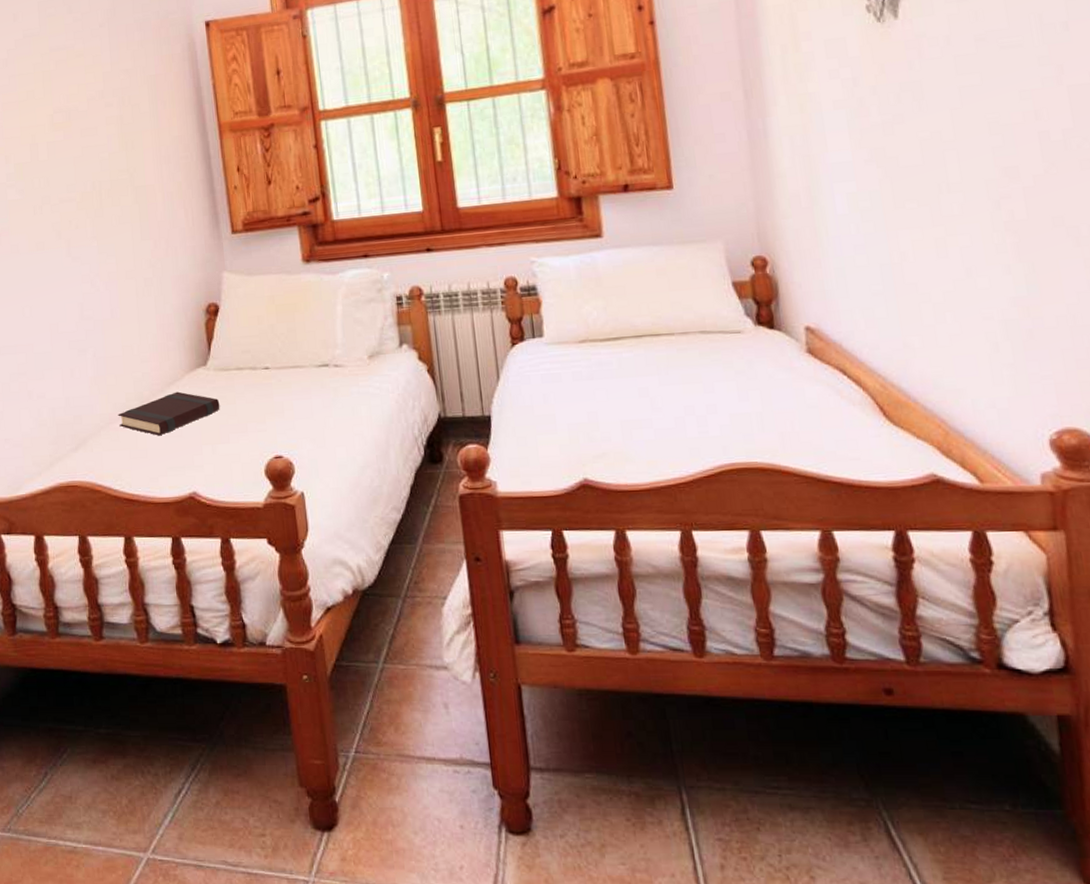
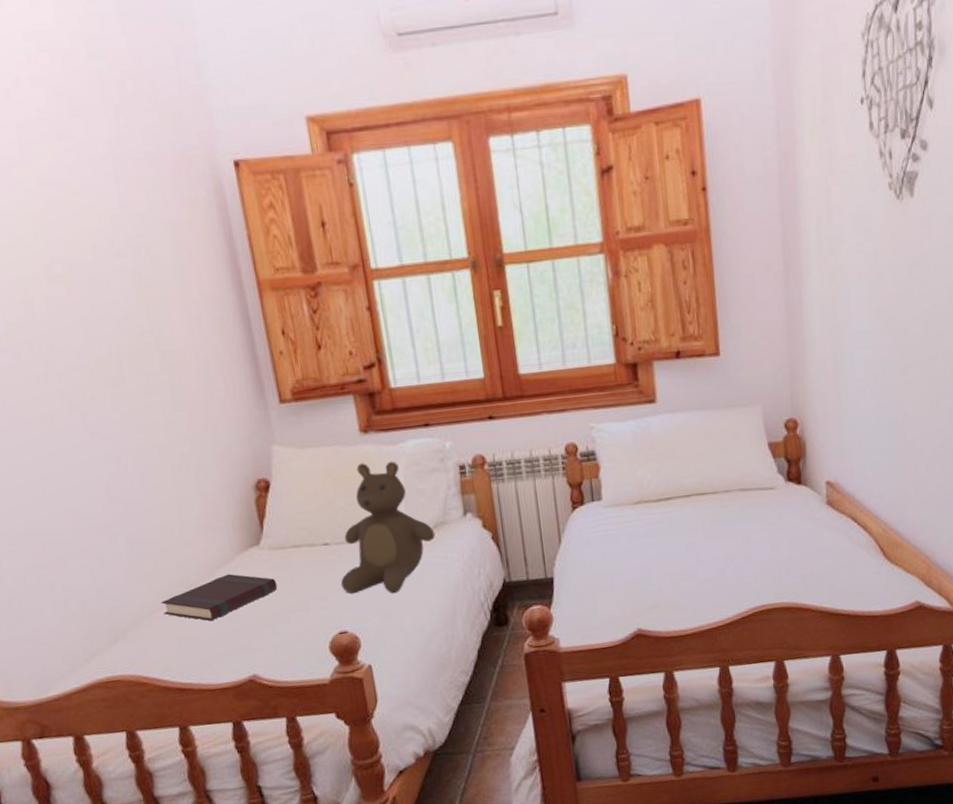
teddy bear: none [279,290,371,421] -> present [341,461,436,593]

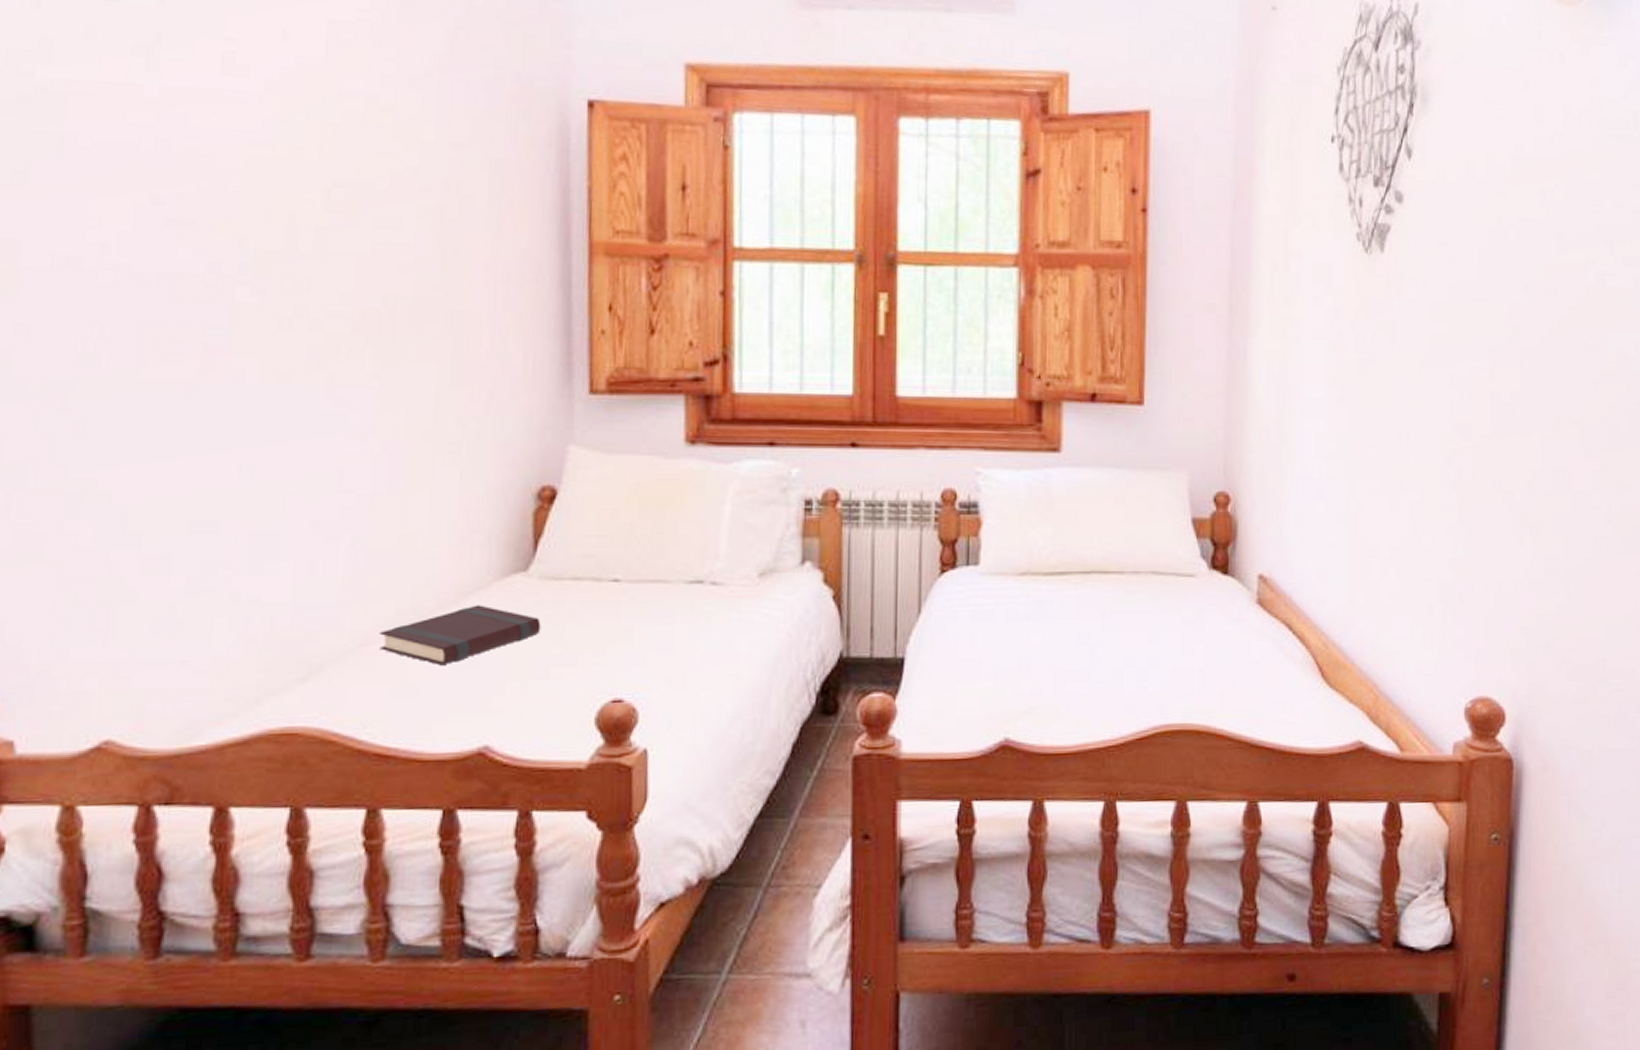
teddy bear: present [341,461,436,593] -> none [627,481,761,655]

